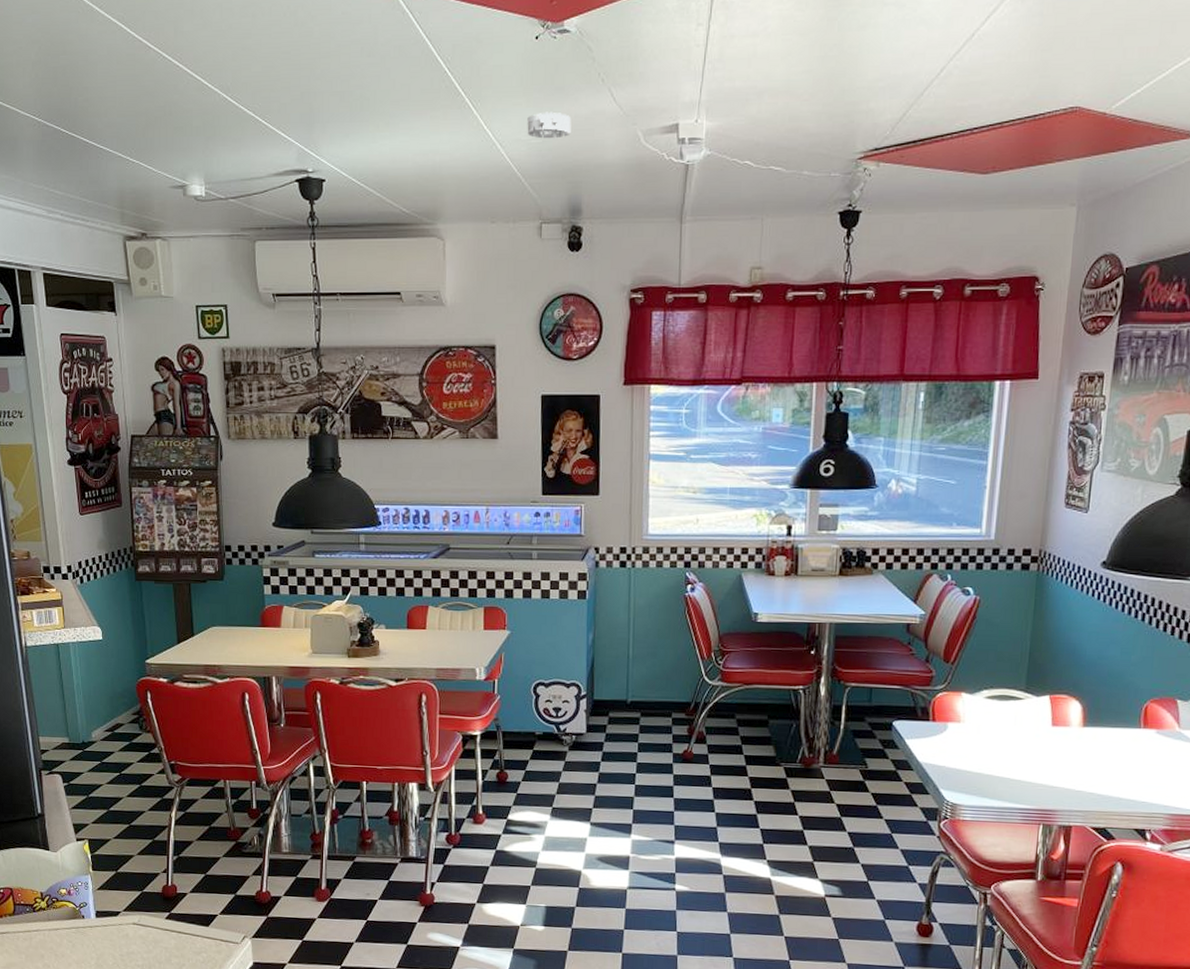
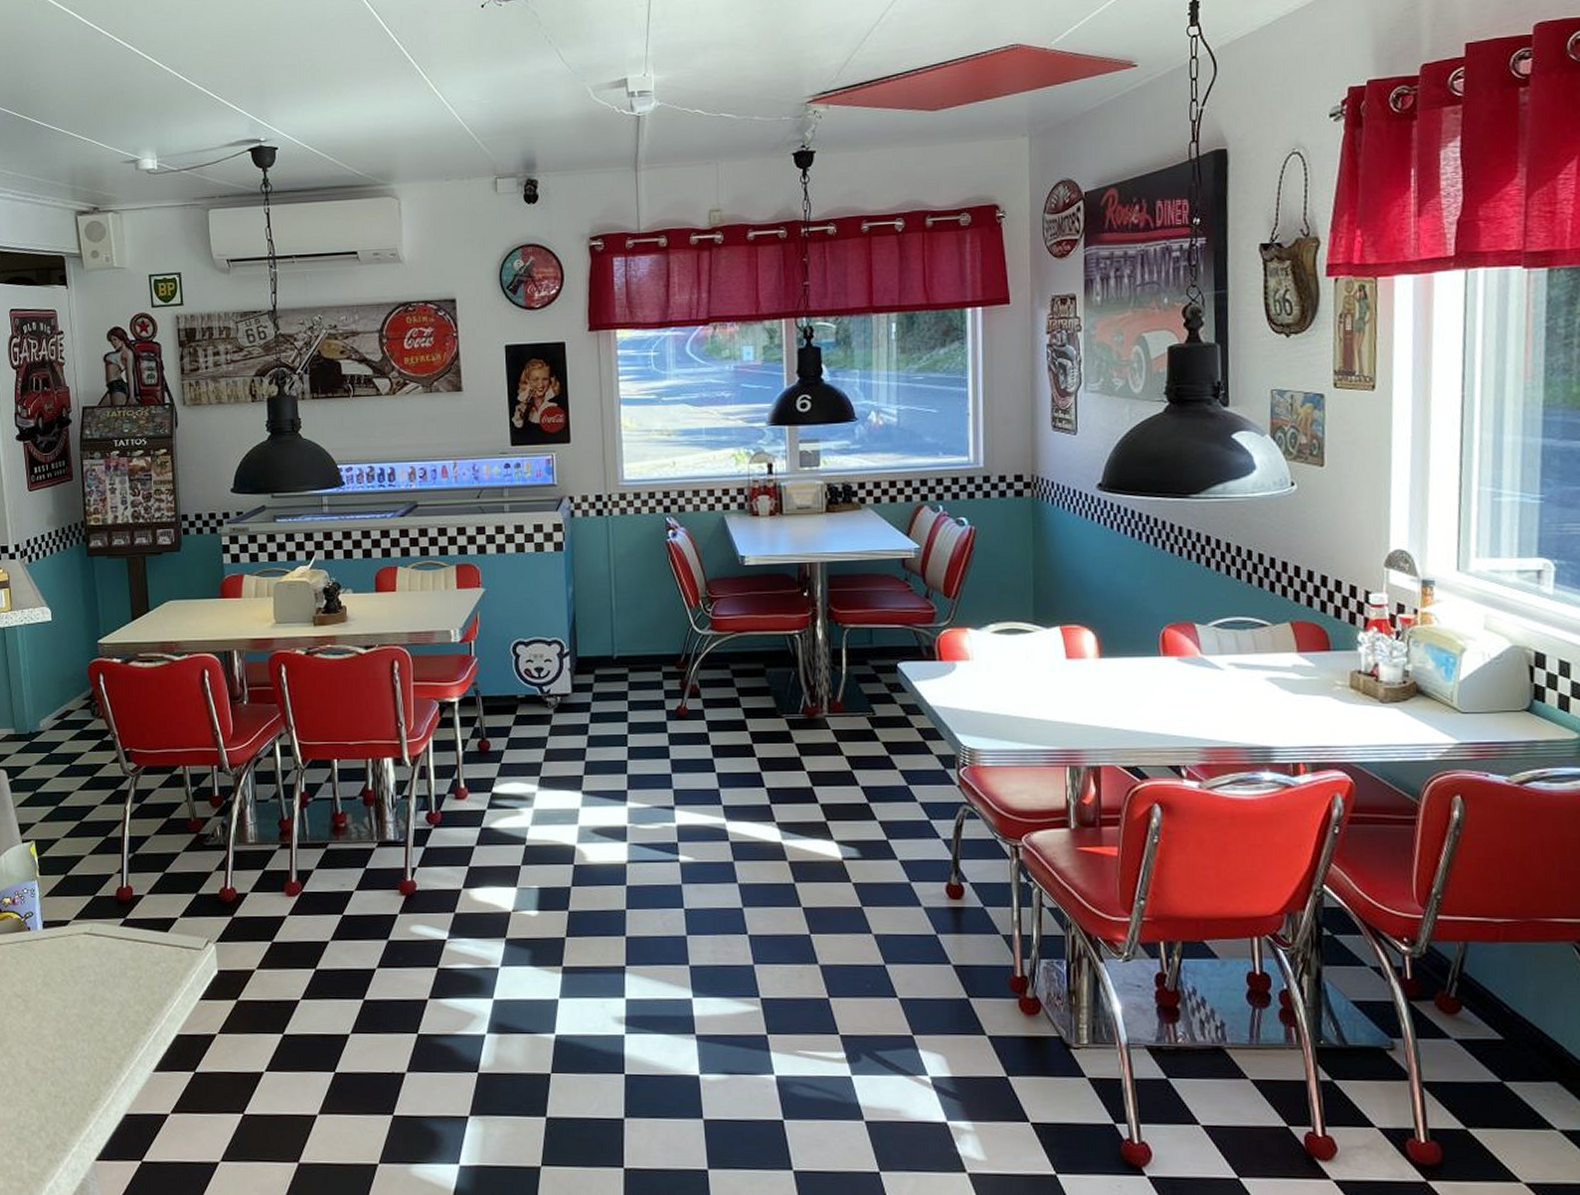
smoke detector: present [527,111,572,139] -> none [477,73,521,99]

